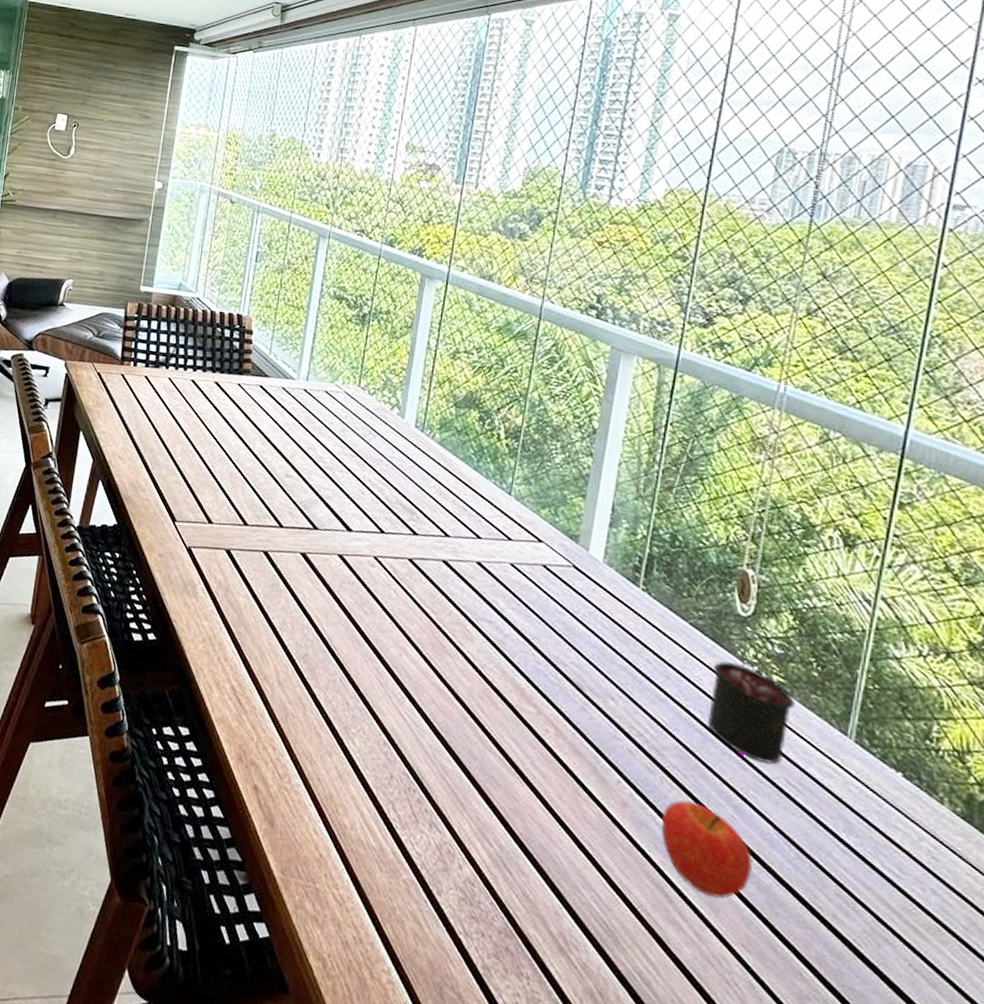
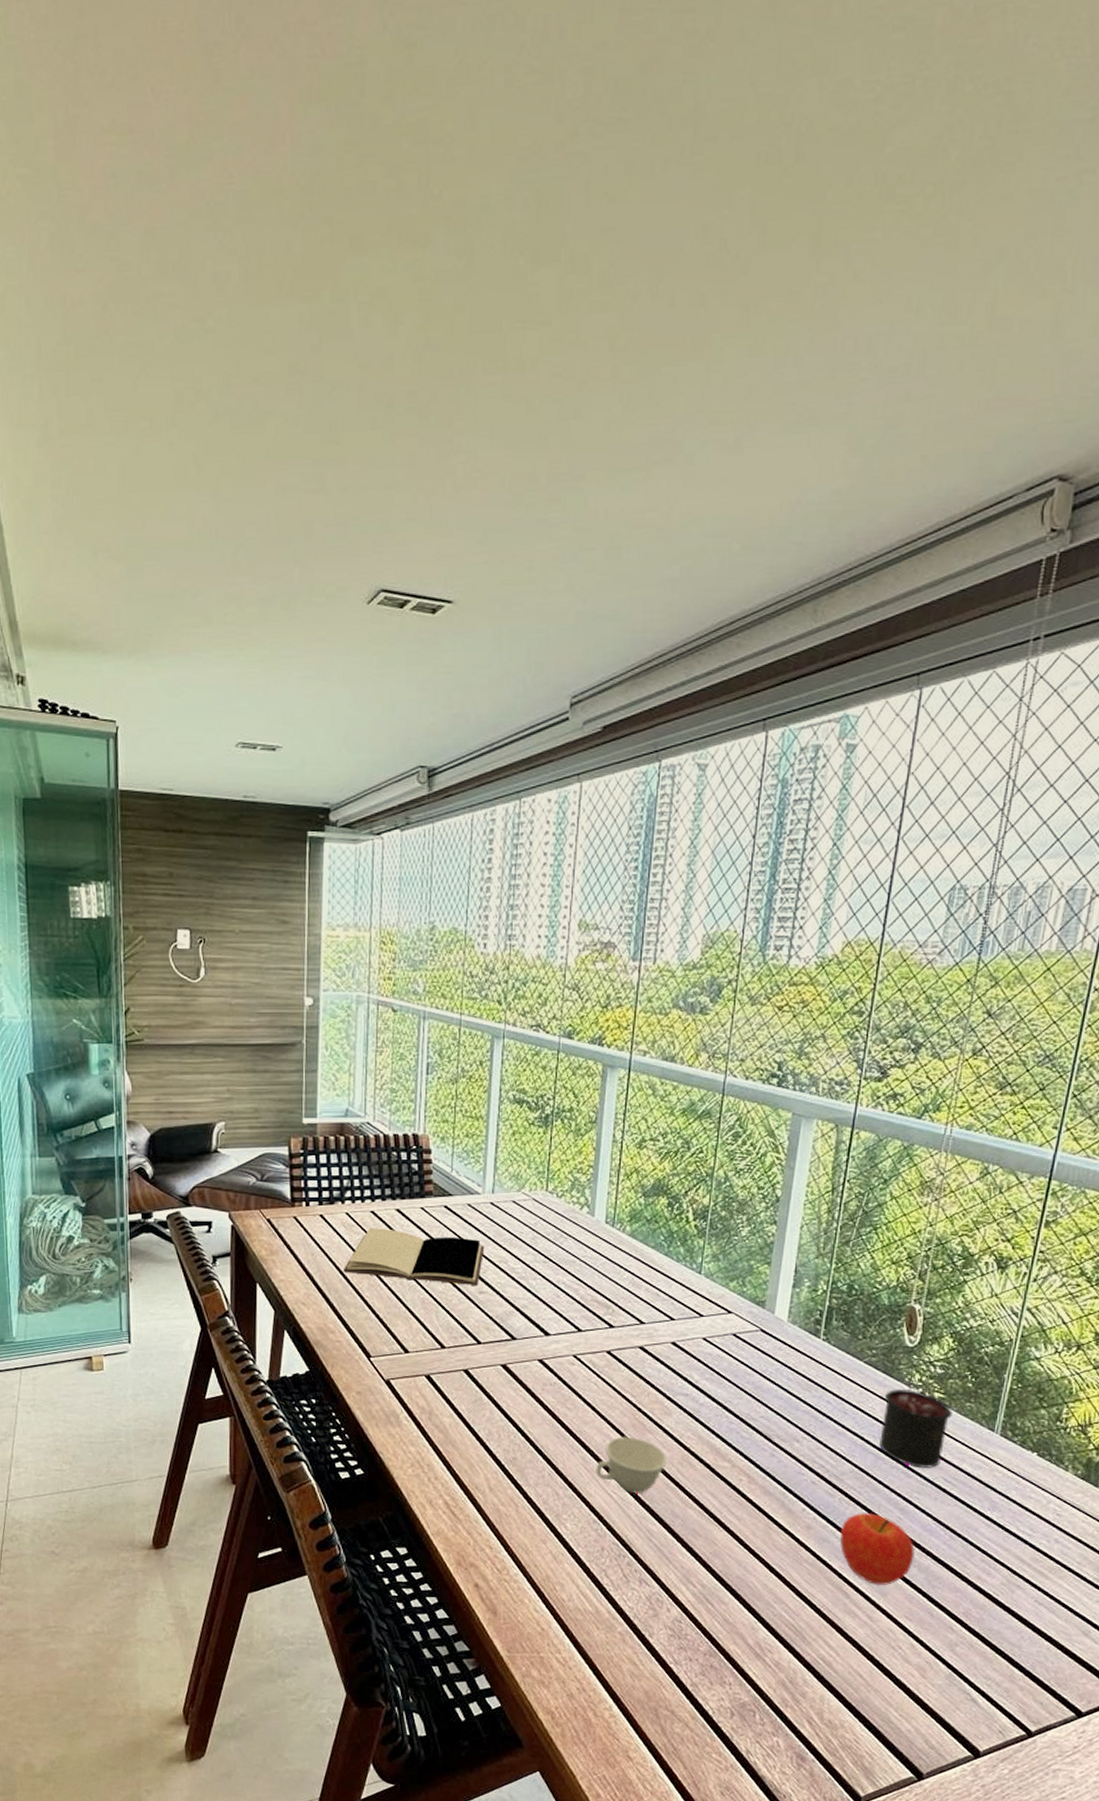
book: none [160,395,295,468] -> present [343,1228,485,1285]
teacup: none [389,653,467,722] -> present [596,1436,667,1493]

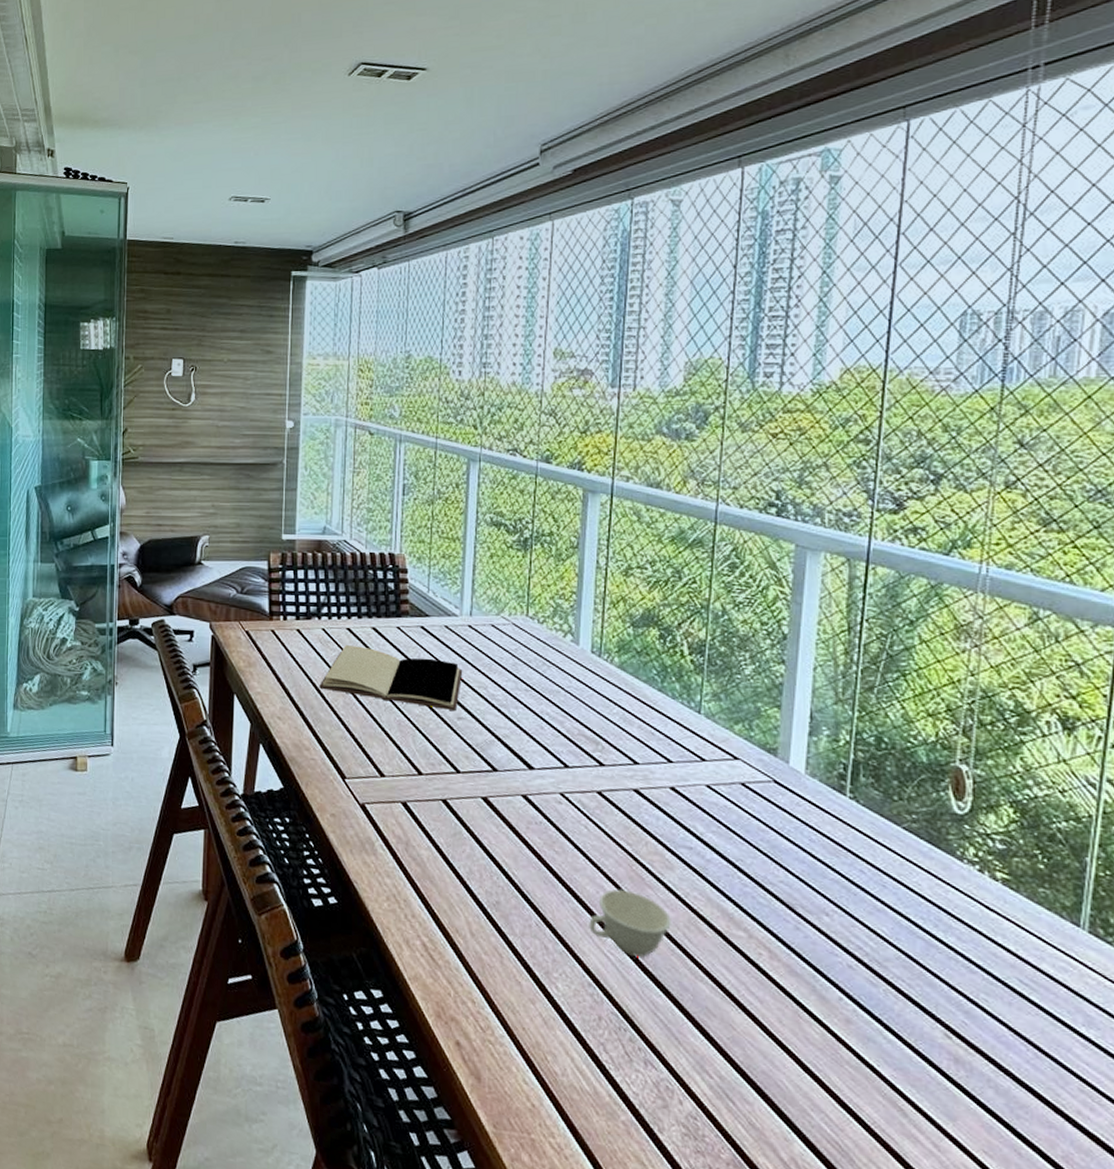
fruit: present [839,1512,915,1586] -> none [888,1010,988,1107]
candle: present [879,1383,952,1468] -> none [930,858,1022,964]

